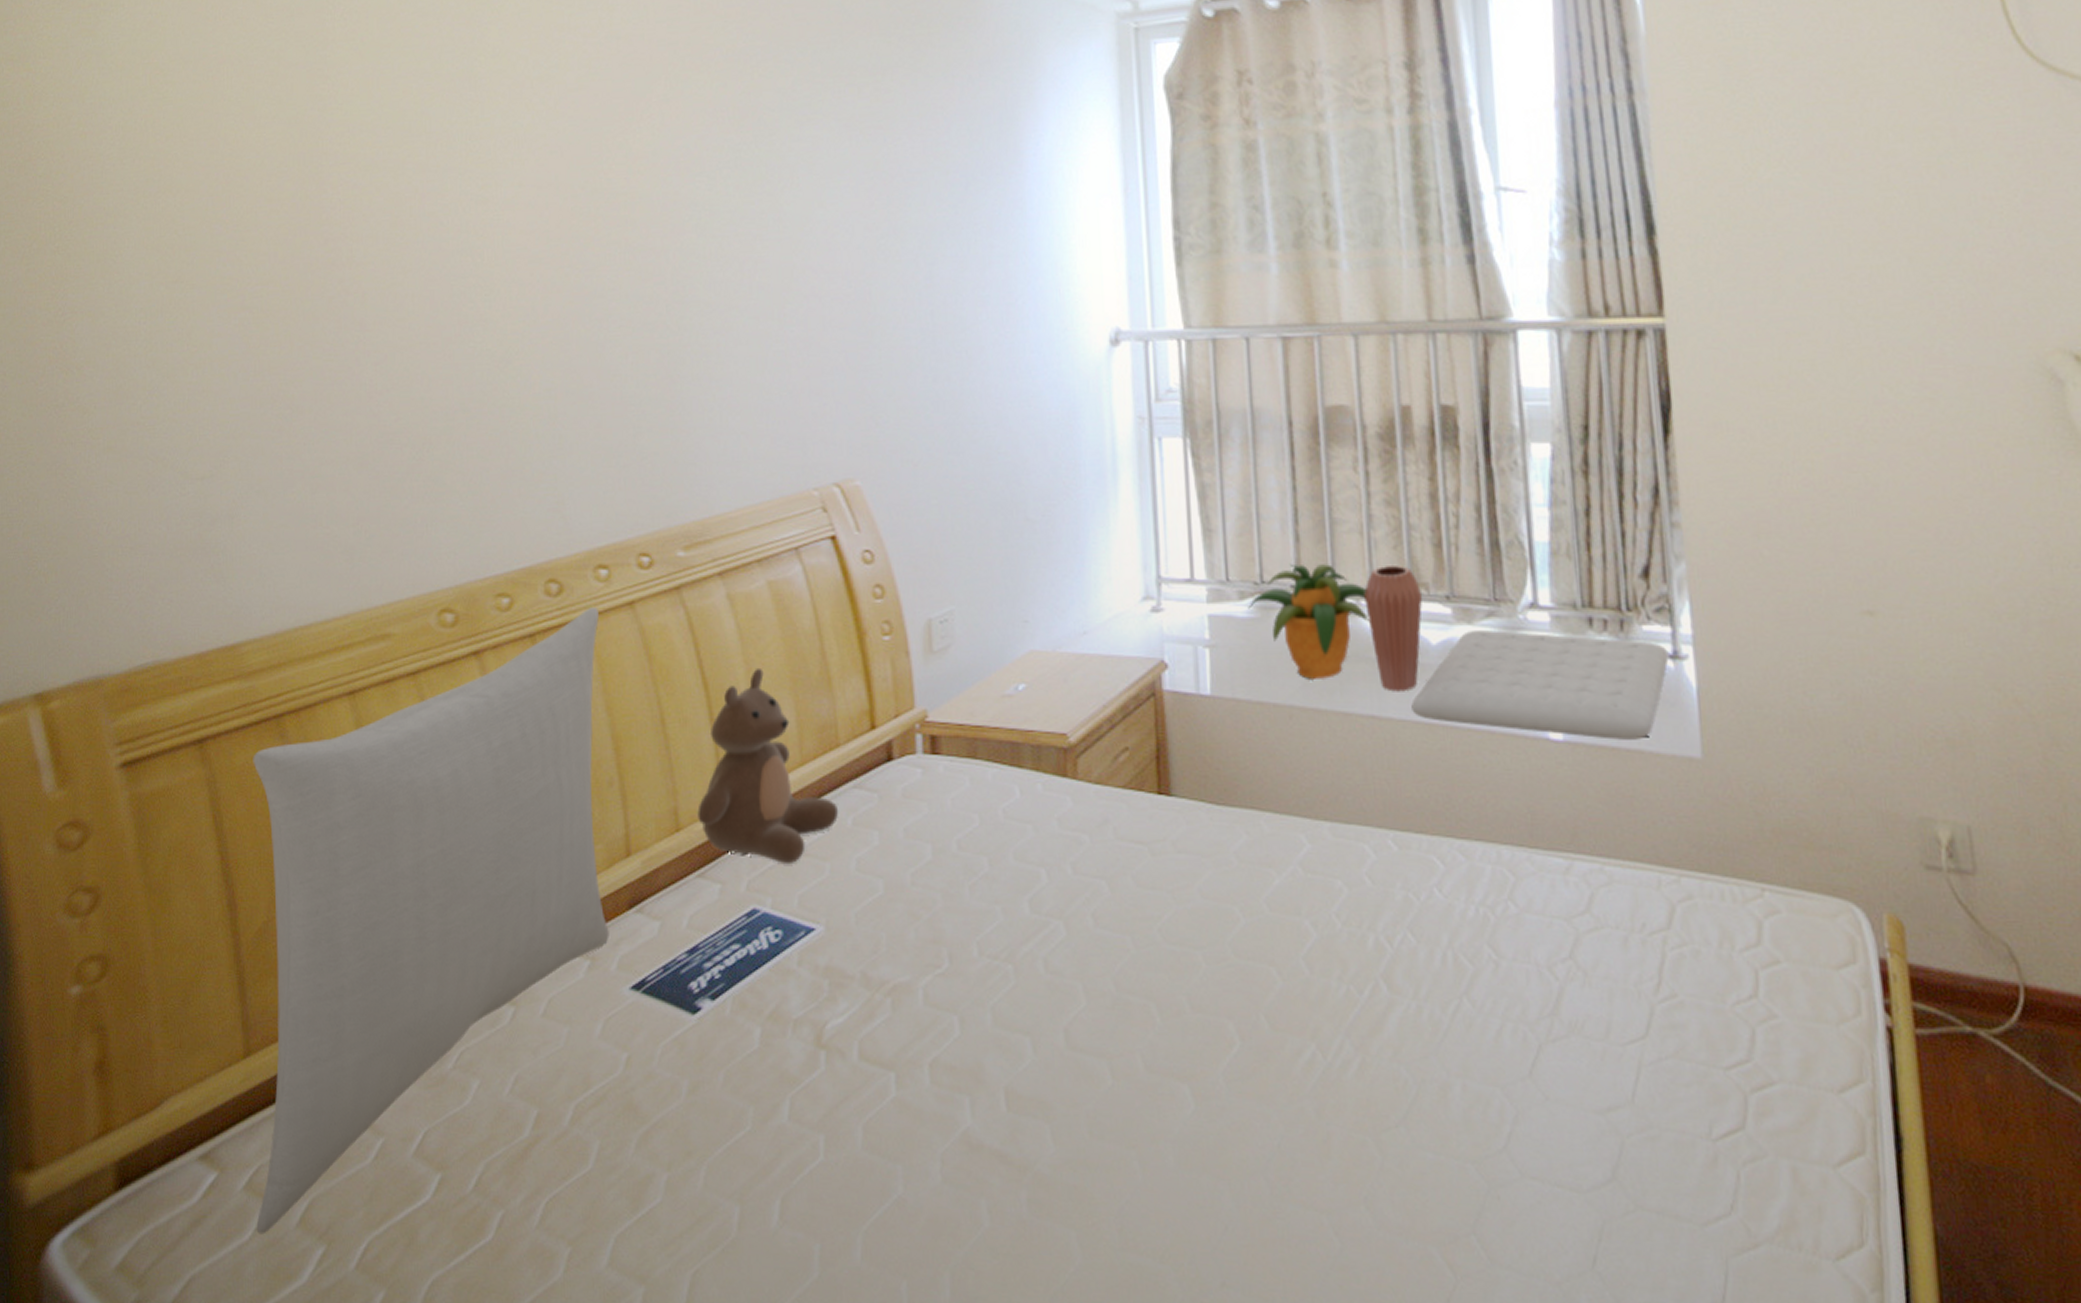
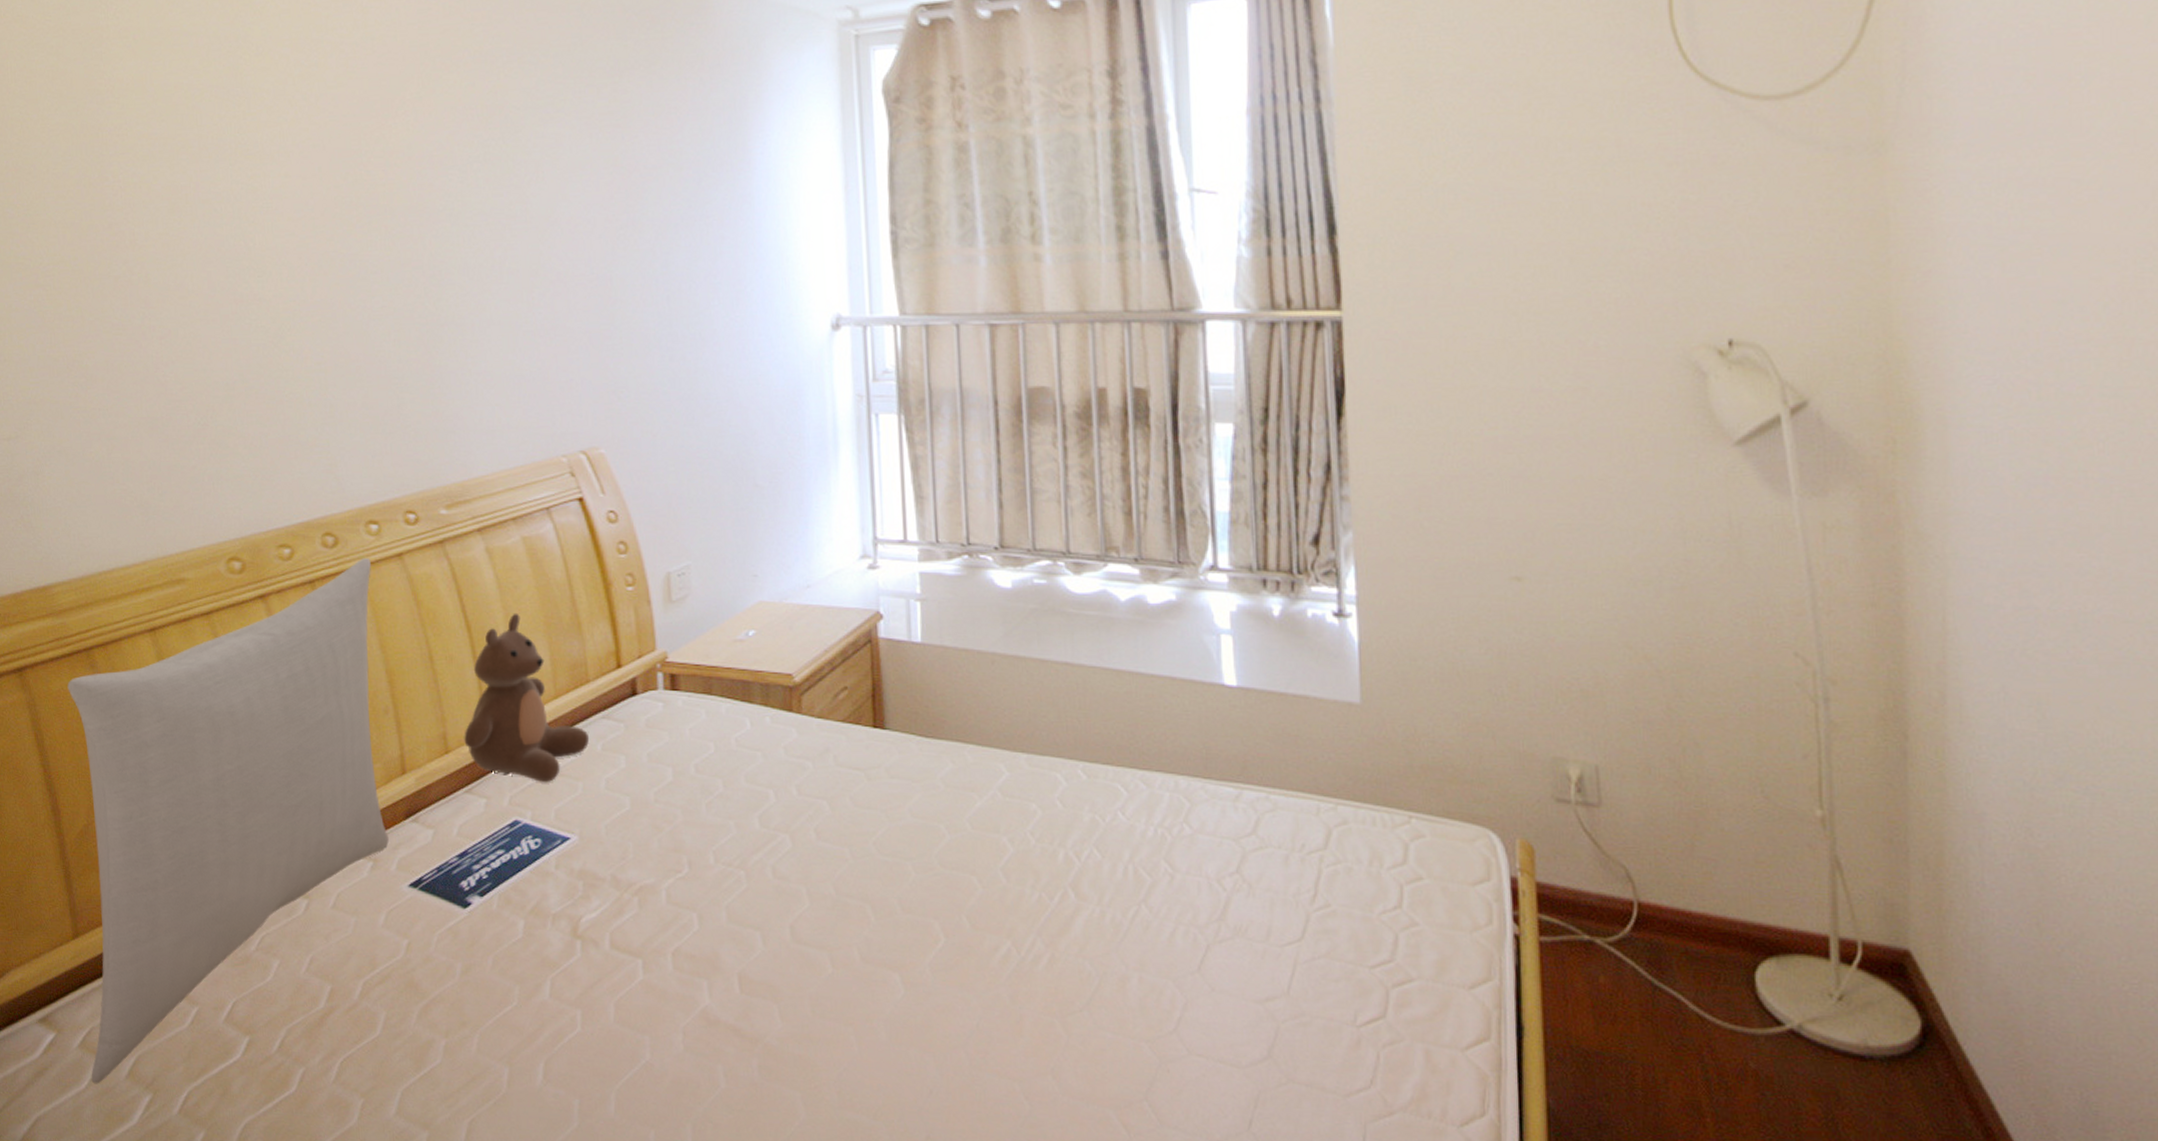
potted plant: present [1248,563,1370,681] -> none [956,528,1065,631]
vase: present [1364,564,1423,692] -> none [1061,530,1114,642]
cushion: present [1411,630,1669,740] -> none [1101,589,1334,687]

